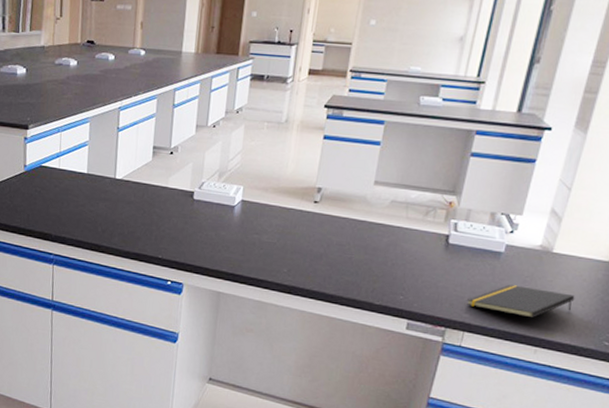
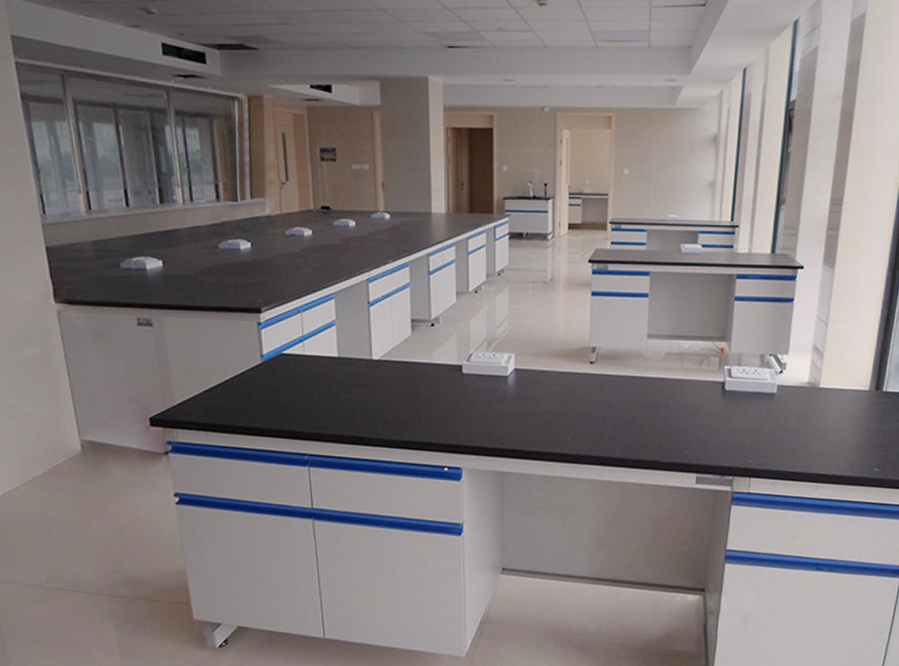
notepad: present [467,284,575,318] -> none [749,424,844,455]

